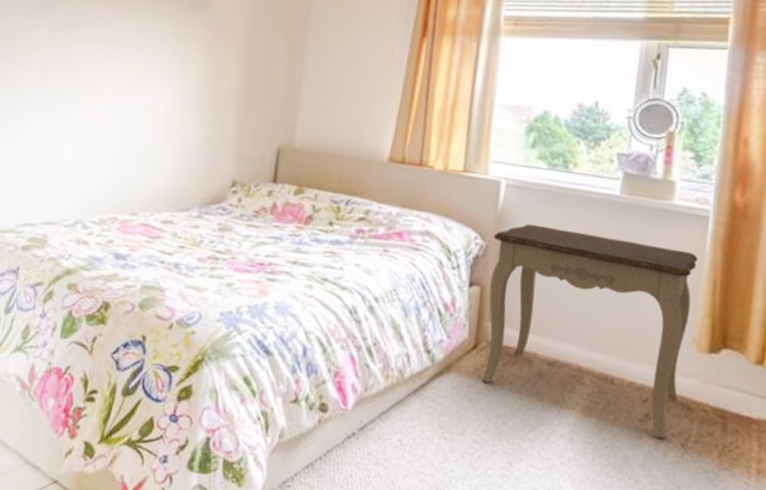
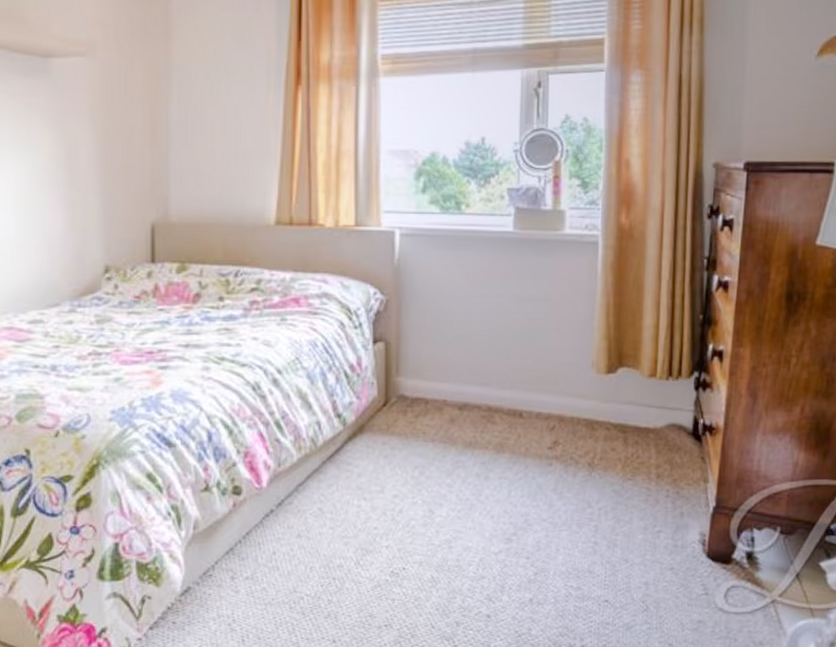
side table: present [482,224,698,439] -> none [393,271,591,462]

